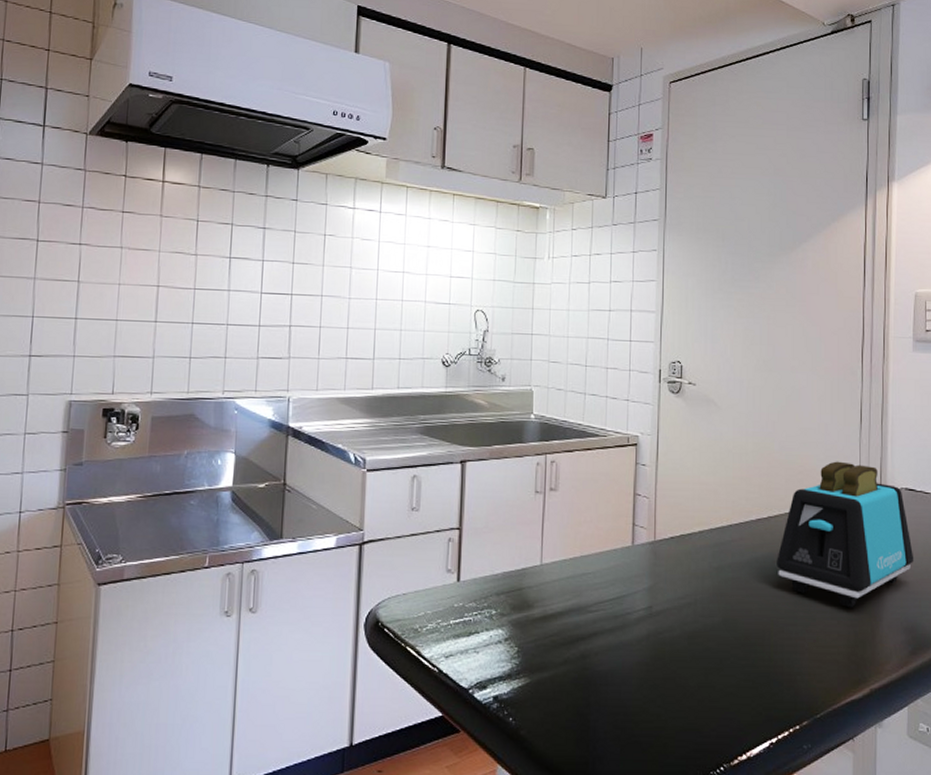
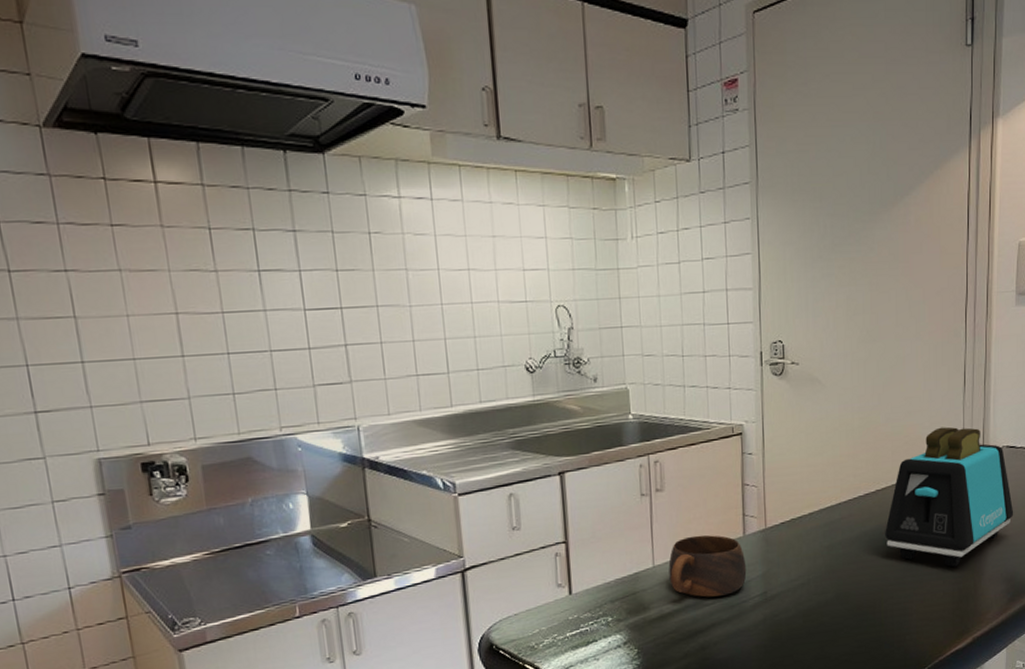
cup: none [555,539,633,604] -> present [668,535,747,597]

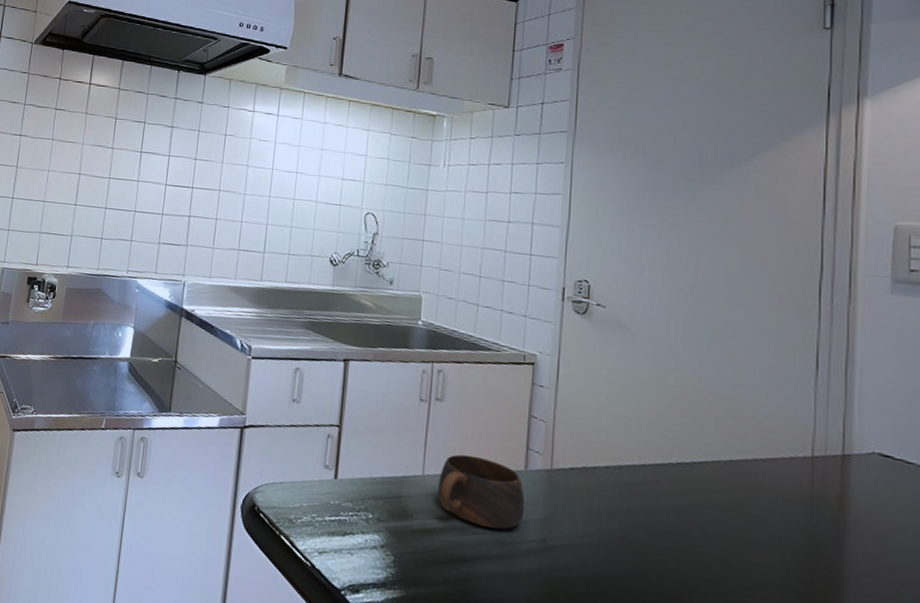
toaster: present [885,426,1014,568] -> none [701,409,891,585]

